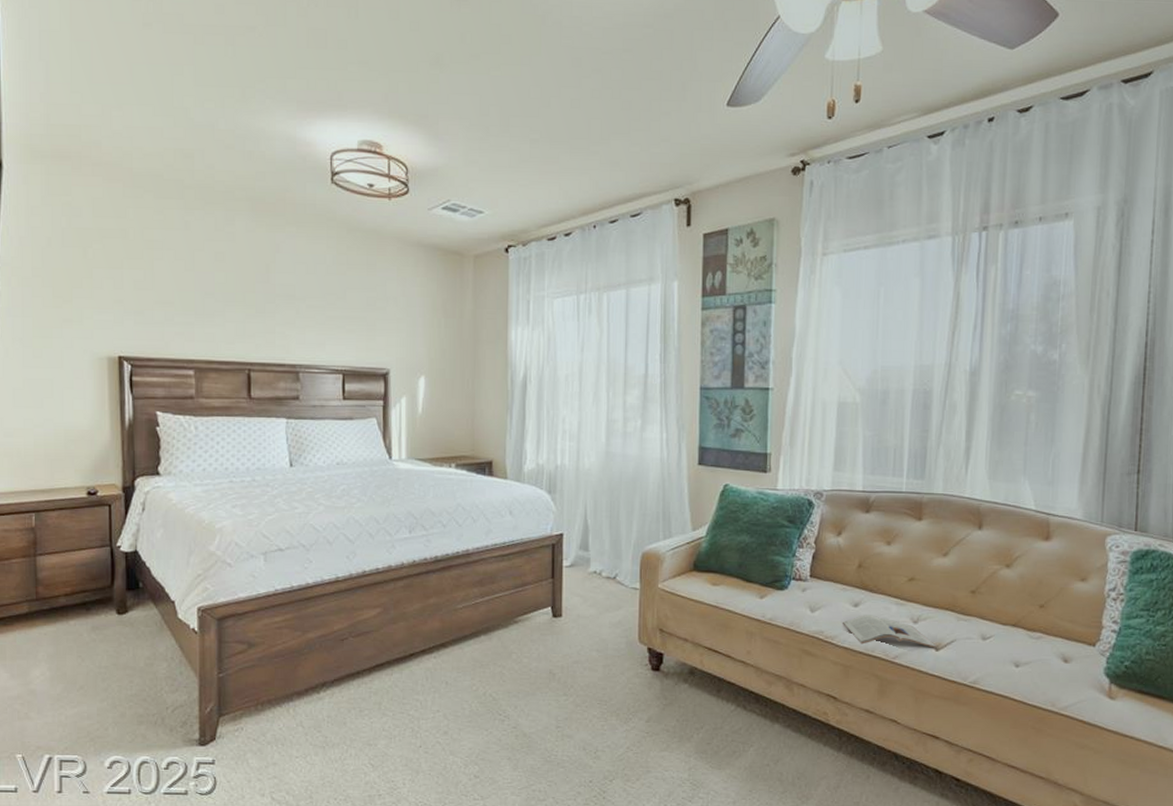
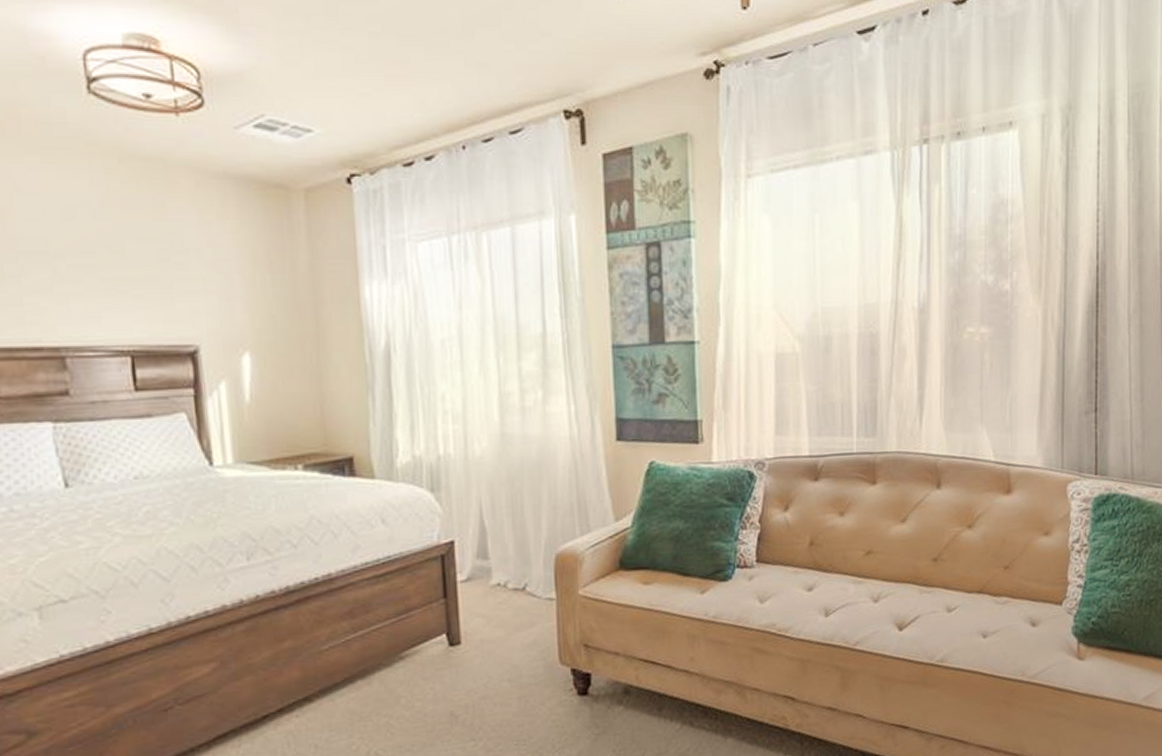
magazine: present [843,615,937,648] -> none [797,598,900,634]

